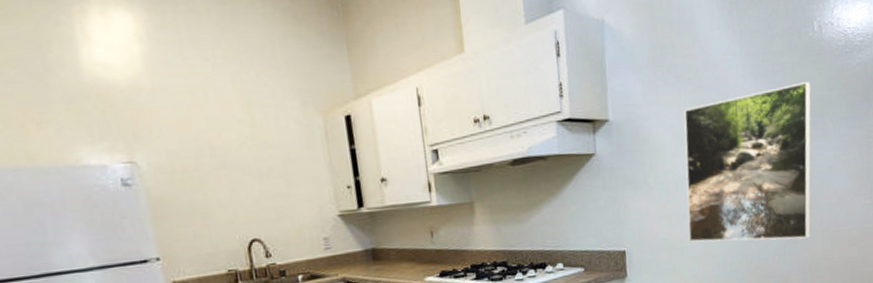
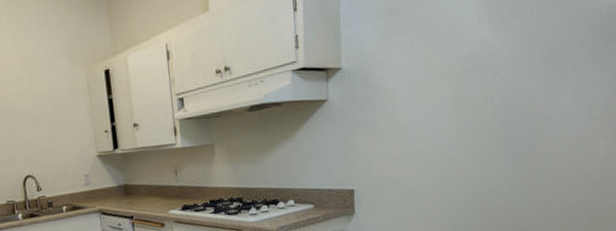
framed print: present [684,82,811,242] -> none [416,26,551,182]

